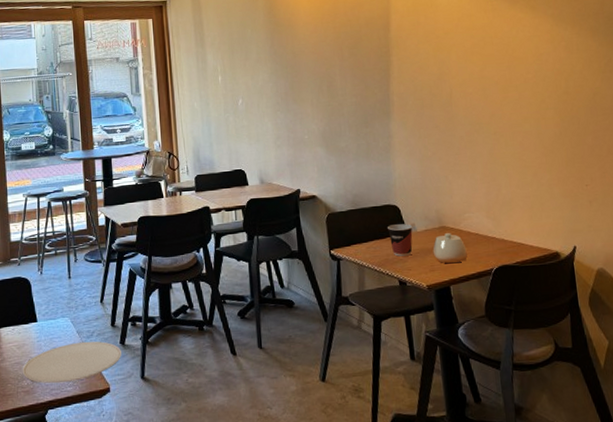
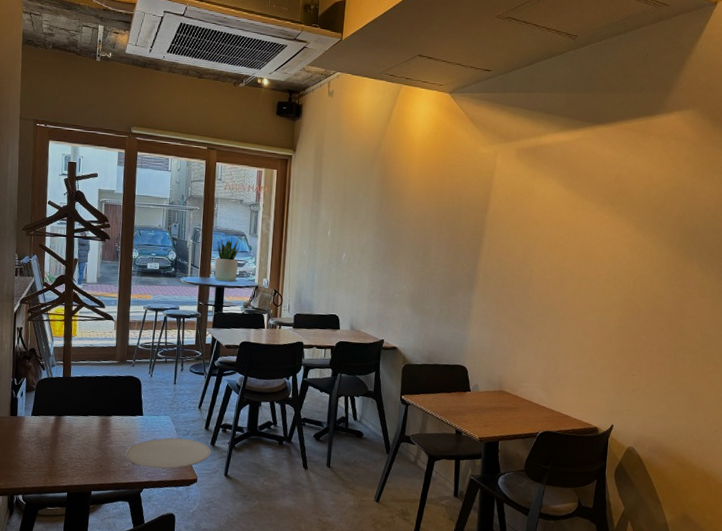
planter: none [97,100,124,152] -> present [214,237,240,282]
cup: present [388,224,413,257] -> none [454,382,476,411]
sugar bowl: present [432,233,467,263] -> none [489,396,519,423]

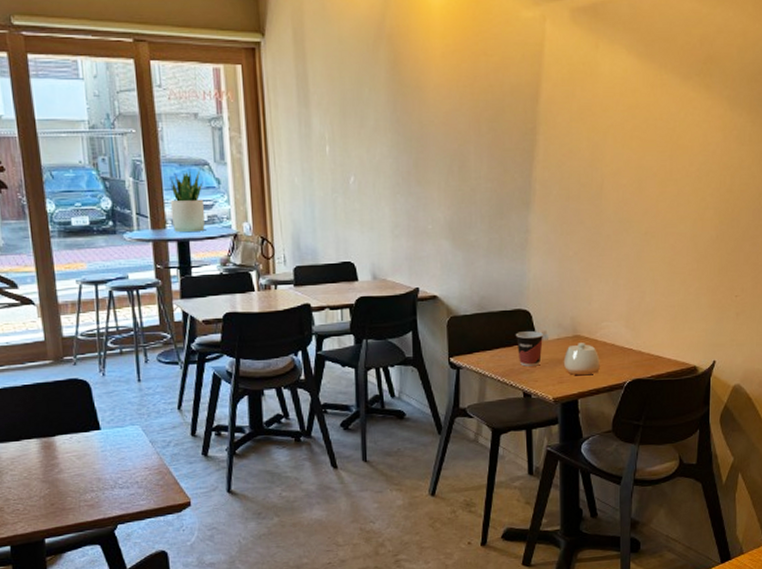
plate: present [125,437,211,469] -> none [84,451,204,498]
cup: none [454,382,476,411] -> present [516,331,544,367]
sugar bowl: none [489,396,519,423] -> present [563,343,600,375]

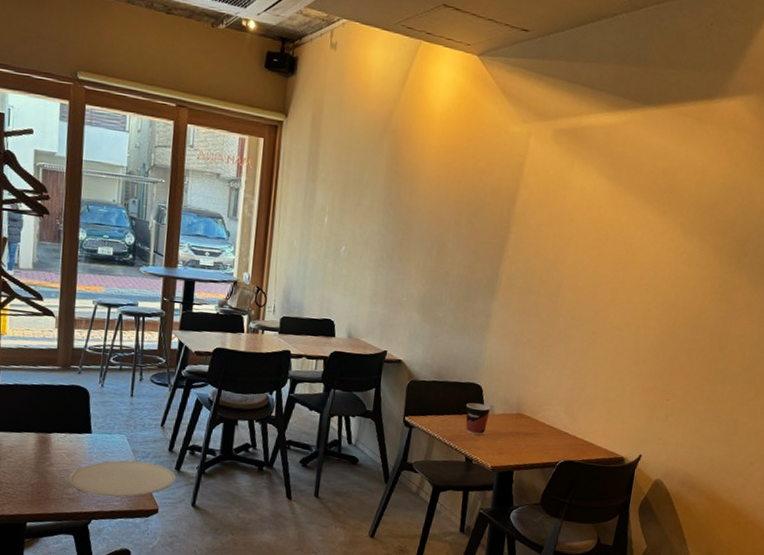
plate: none [84,451,204,498] -> present [69,460,176,498]
planter: present [170,169,206,233] -> none [183,220,215,275]
sugar bowl: present [563,343,600,375] -> none [504,420,538,451]

